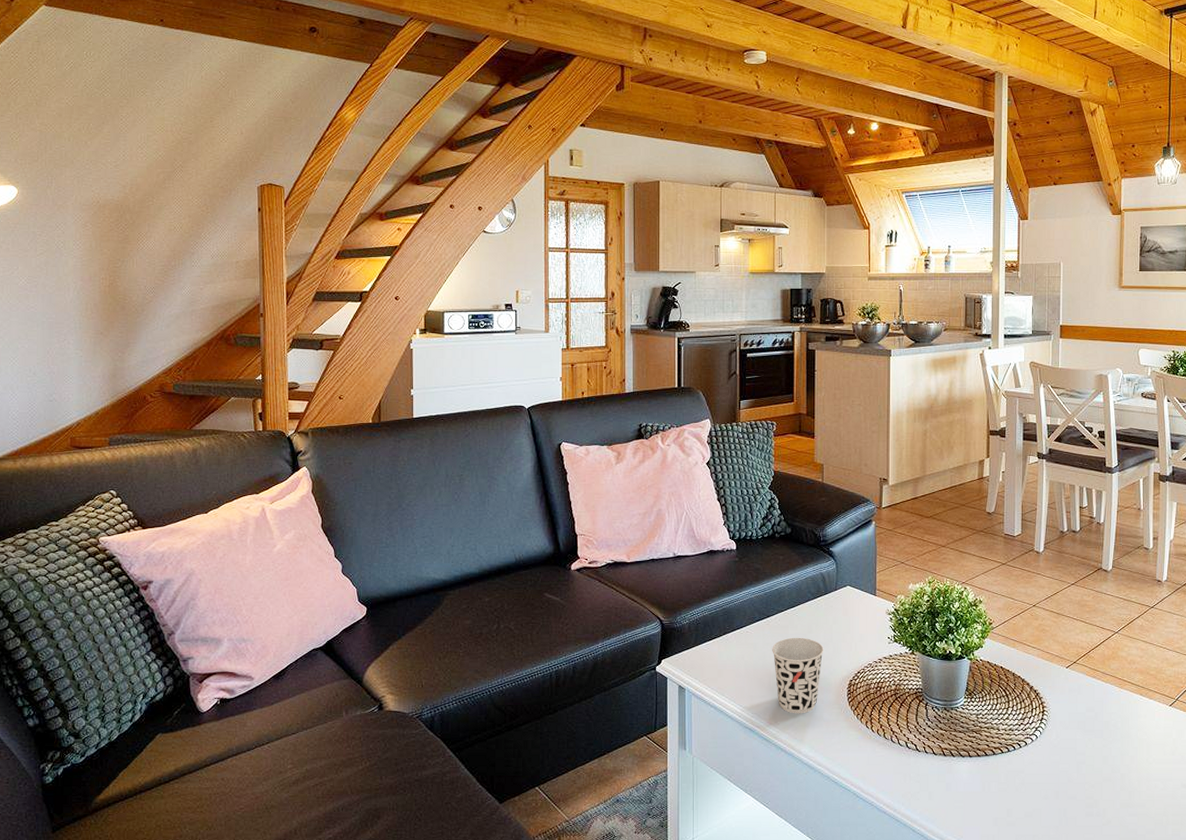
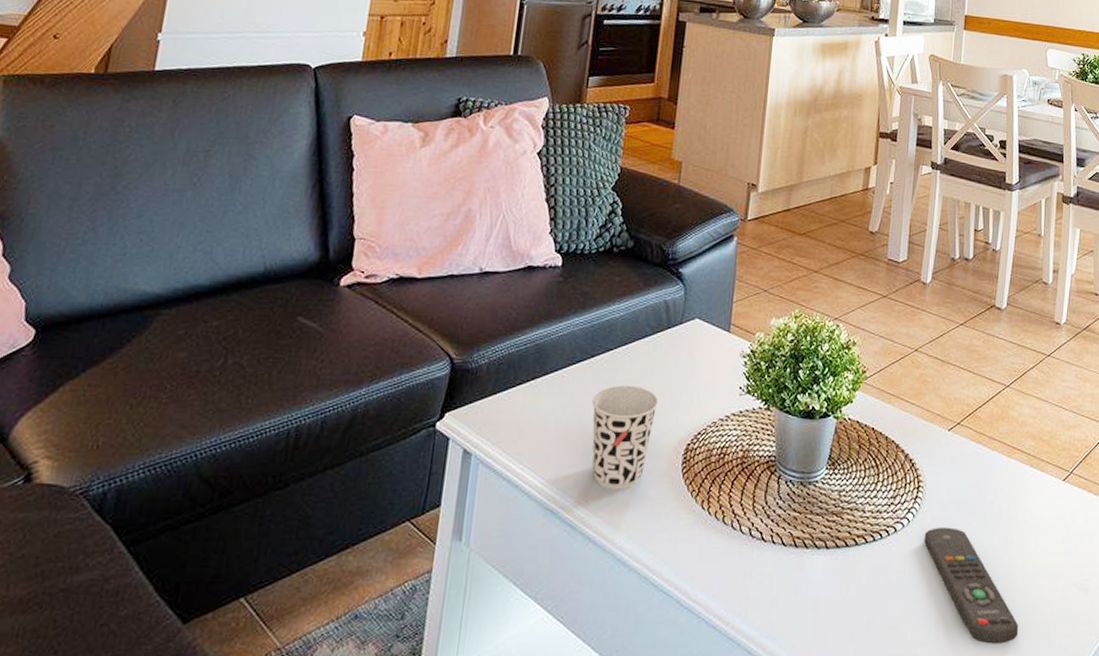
remote control: none [1051,742,1136,829] -> present [924,527,1019,644]

